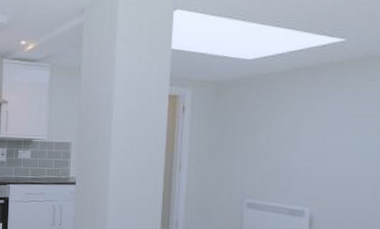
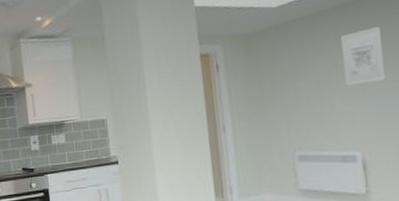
wall art: none [307,90,353,145] -> present [340,25,386,86]

